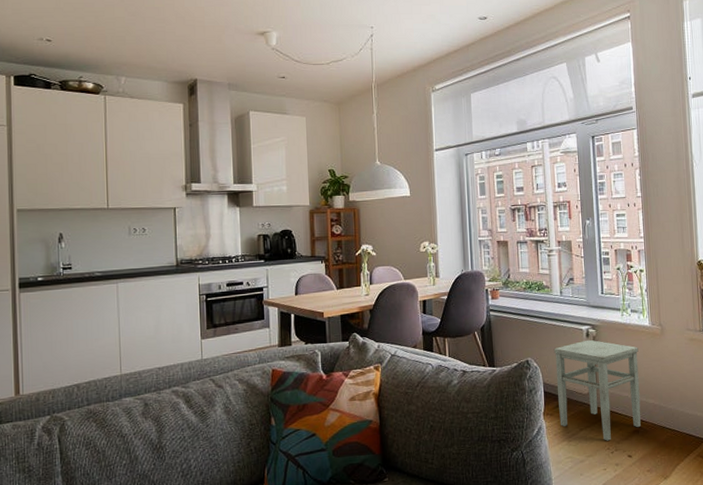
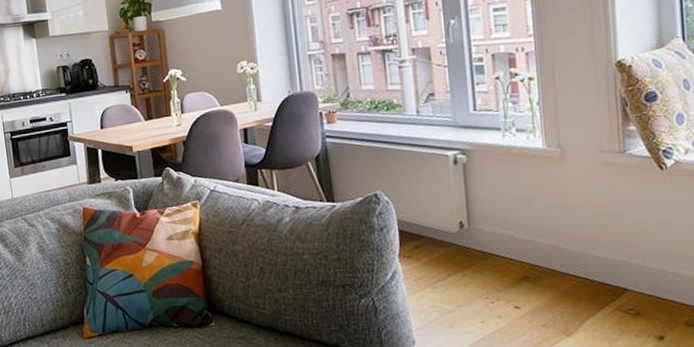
stool: present [553,339,641,441] -> none [410,167,533,289]

